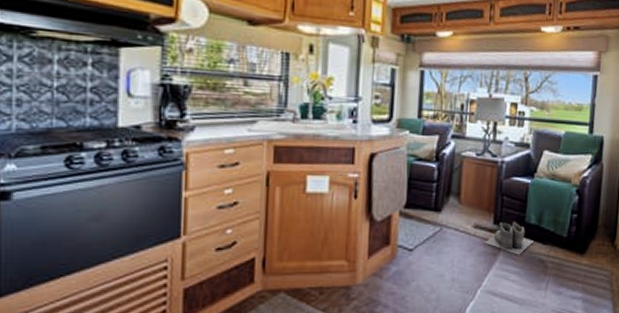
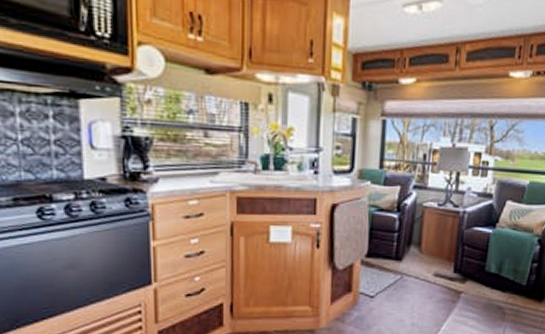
boots: present [485,221,534,255] -> none [444,270,493,302]

